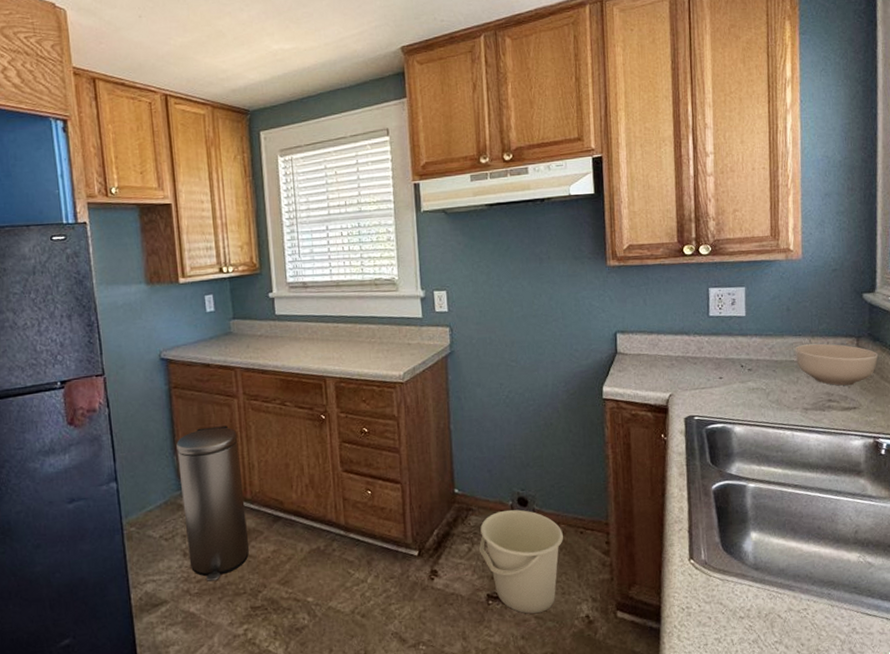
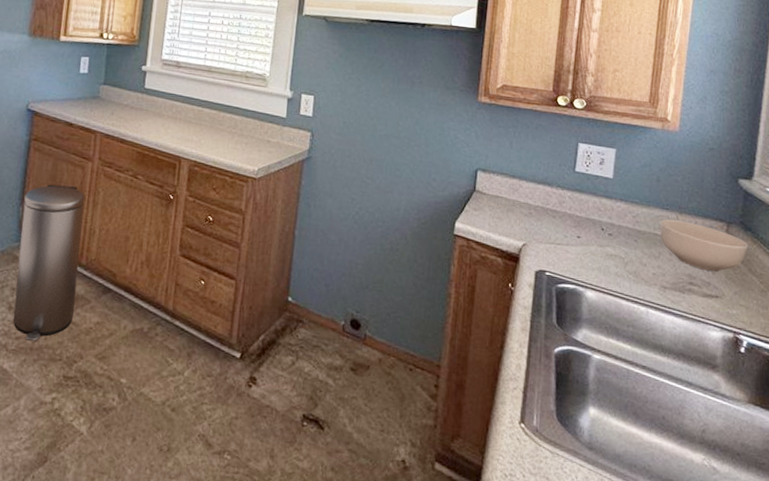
bucket: present [479,509,564,614] -> none [303,329,392,446]

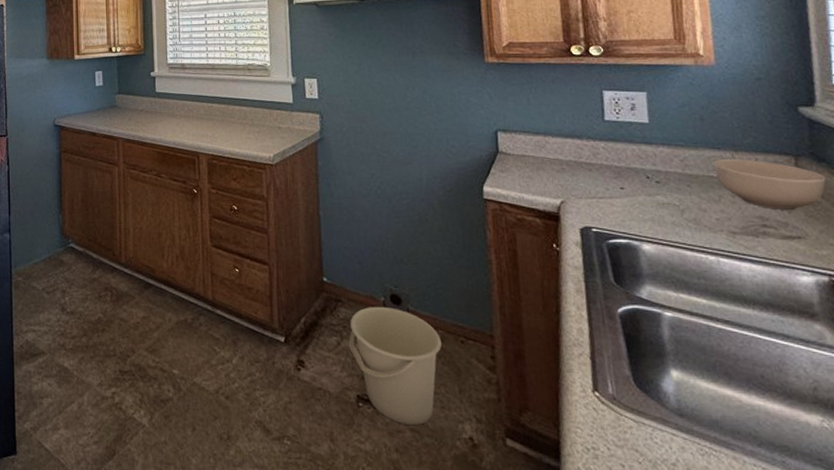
pedal bin: present [12,184,85,341] -> none [62,191,121,339]
bucket: none [303,329,392,446] -> present [349,306,442,425]

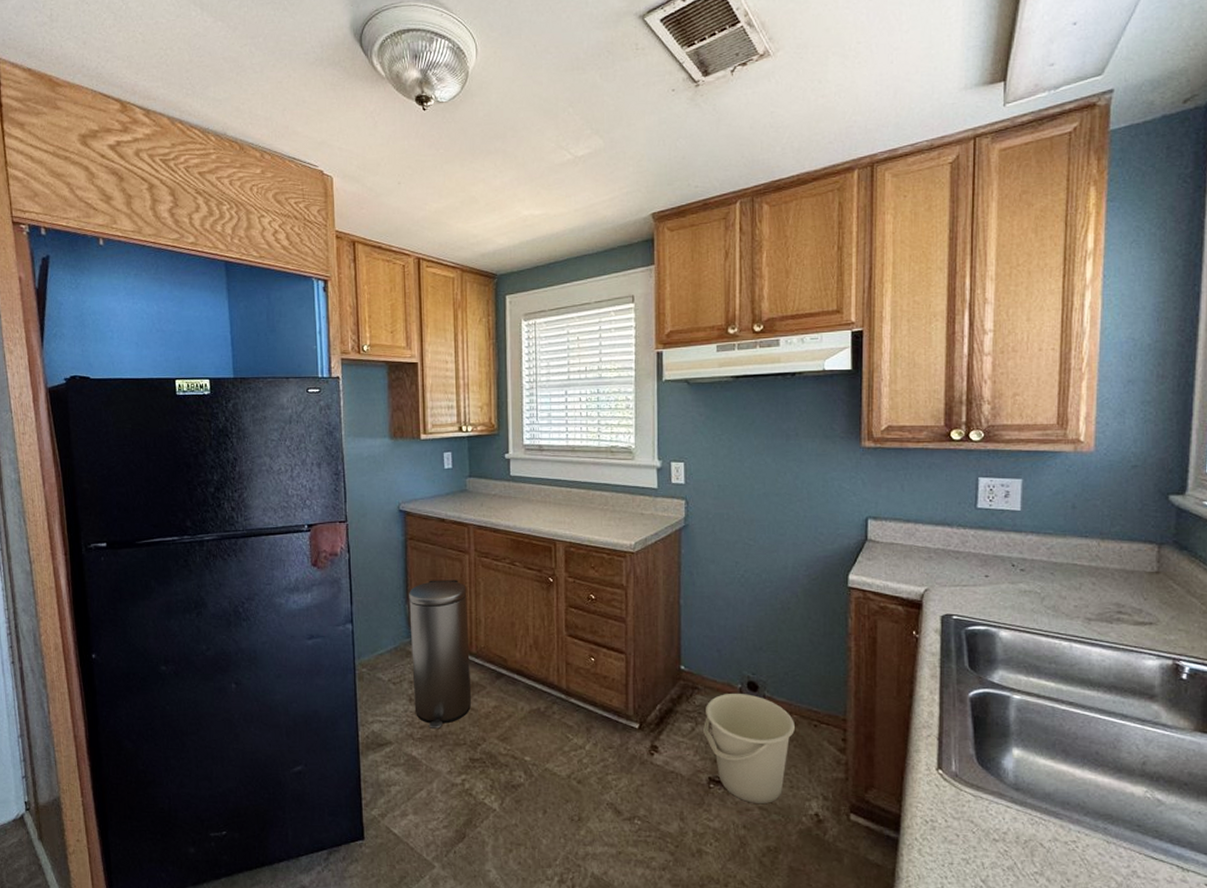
pedal bin: none [62,191,121,339] -> present [409,580,472,729]
bowl: present [713,159,827,211] -> none [1079,547,1185,598]

